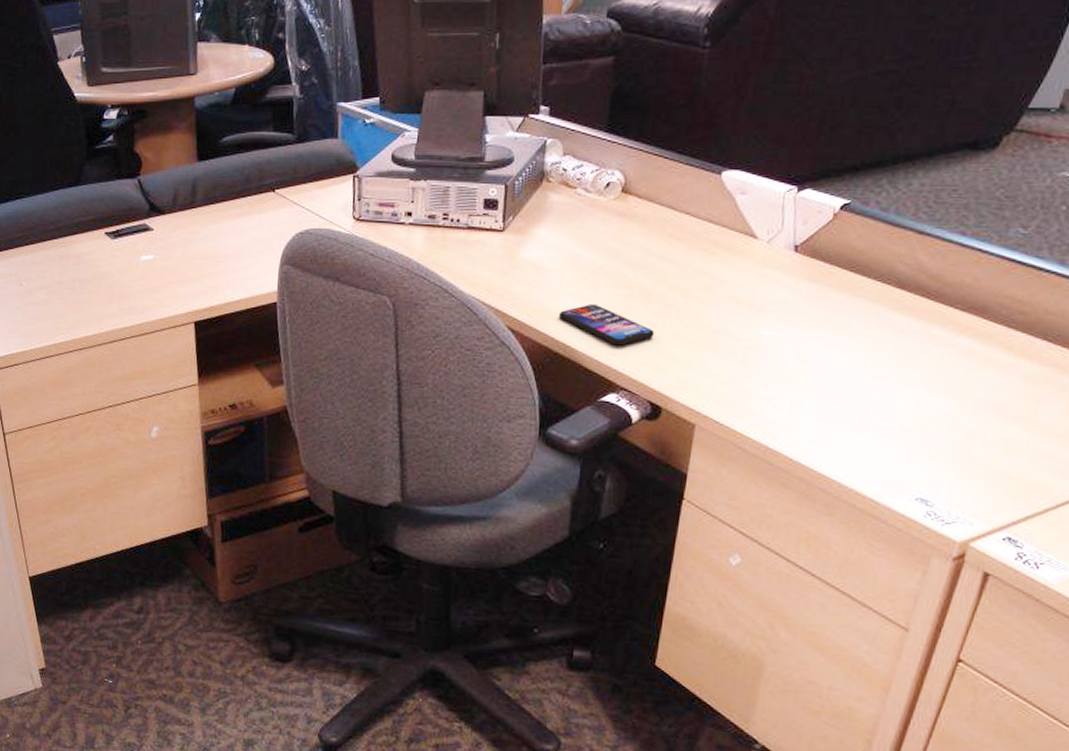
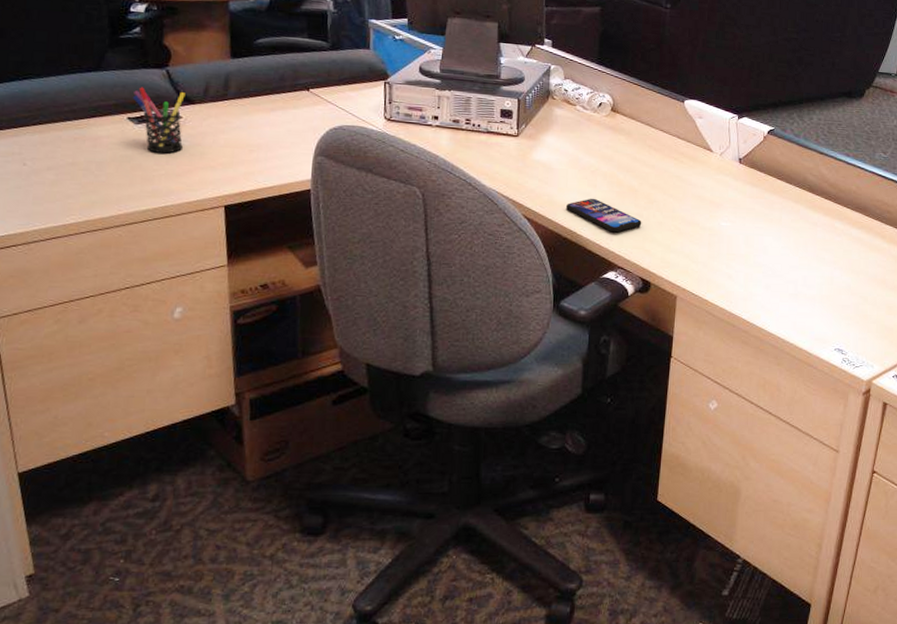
pen holder: none [108,199,156,268] -> present [132,87,185,154]

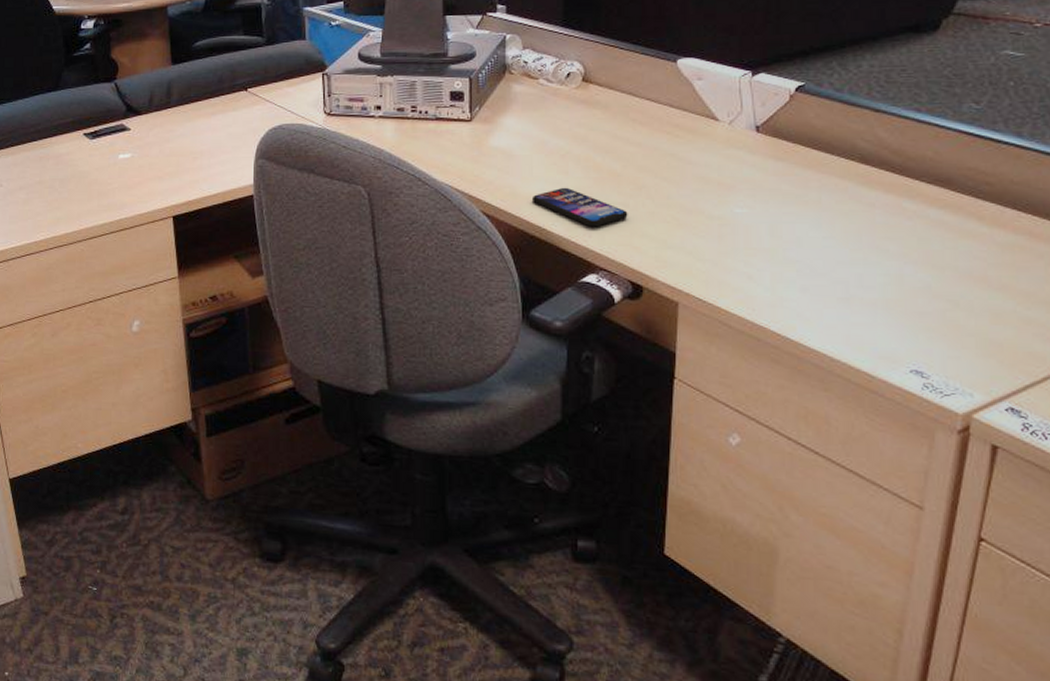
pen holder: present [132,87,185,154] -> none [86,102,132,167]

